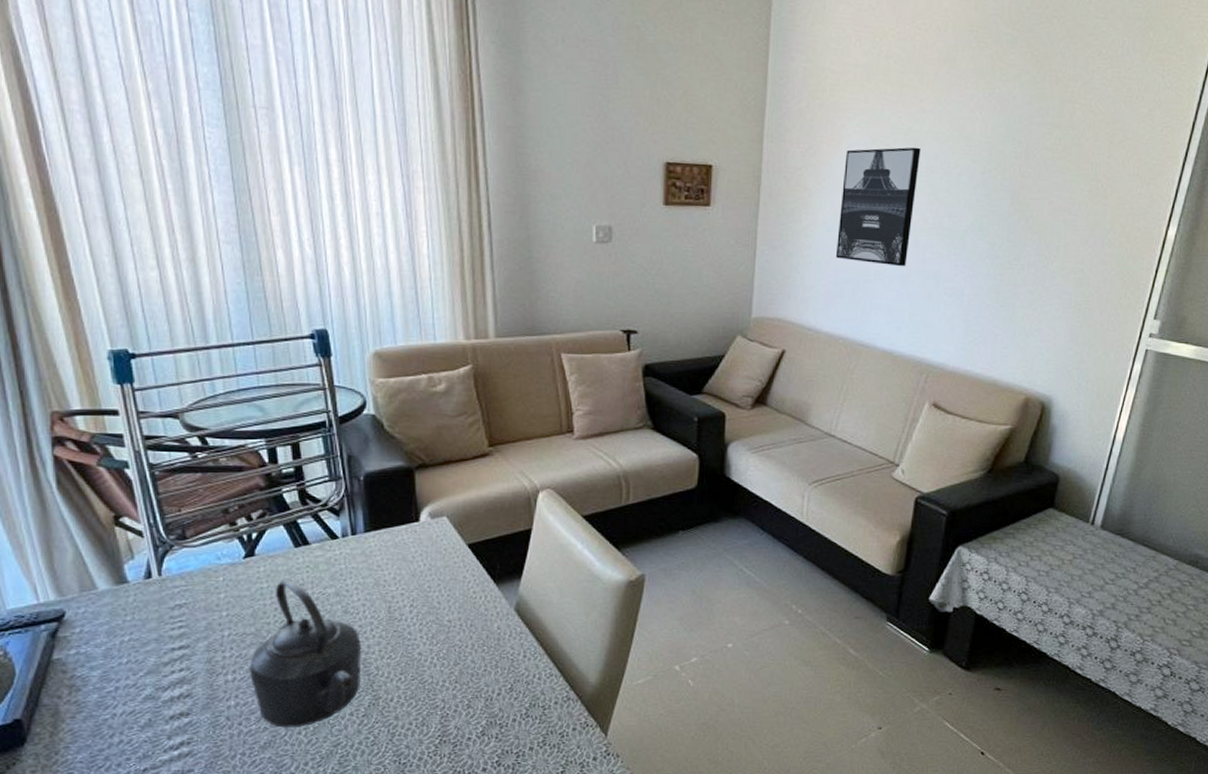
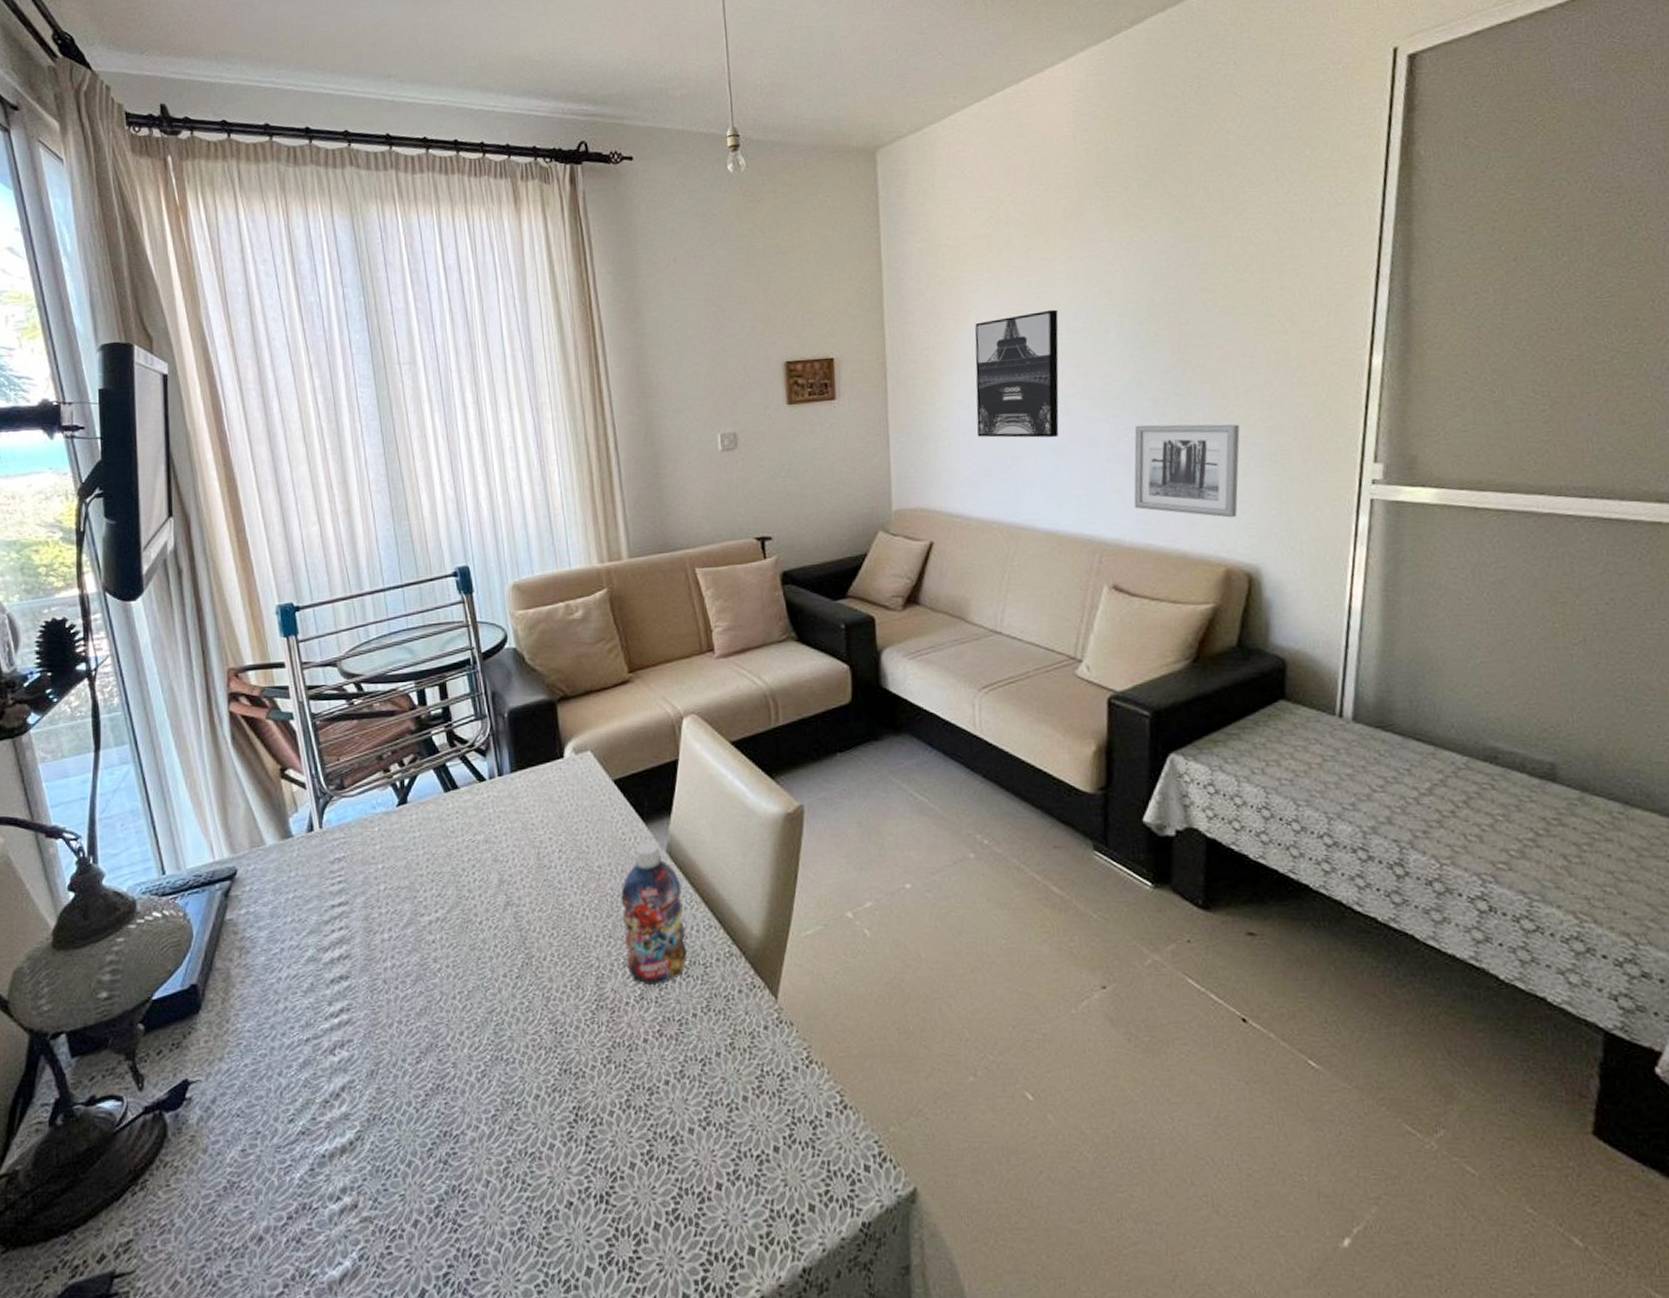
kettle: present [250,579,361,728] -> none [405,826,513,992]
bottle: none [468,599,529,723] -> present [621,840,688,985]
wall art: none [960,264,1055,354] -> present [1134,424,1240,518]

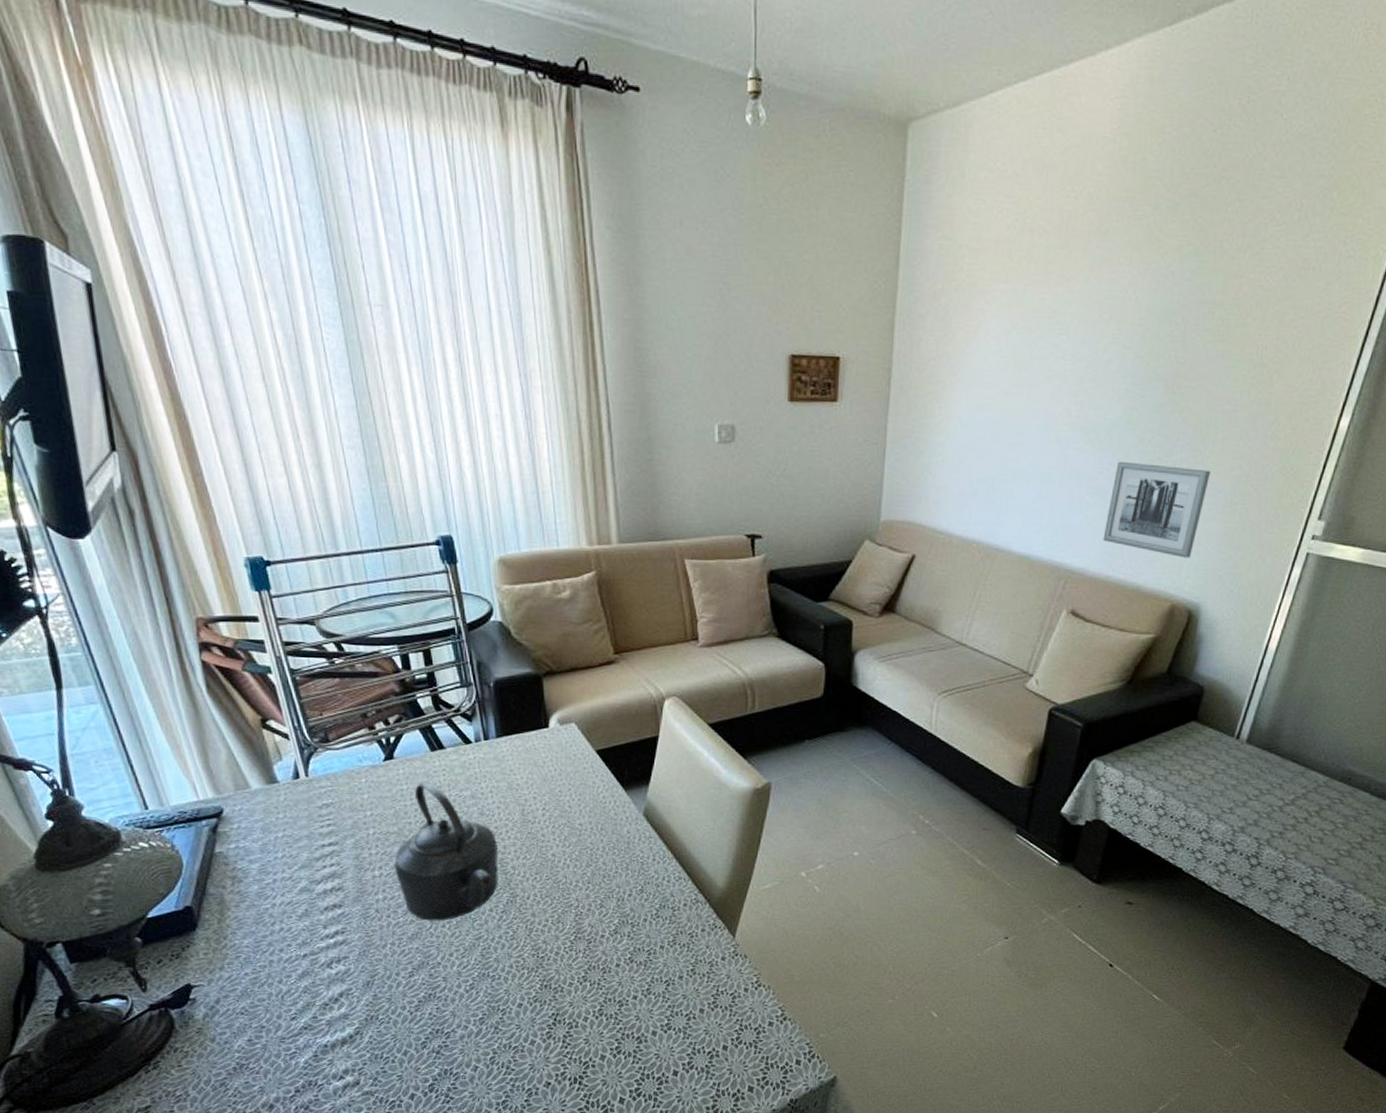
kettle: none [405,826,513,992] -> present [394,781,499,921]
bottle: present [621,840,688,985] -> none [600,805,658,922]
wall art: present [975,309,1059,438] -> none [970,332,1066,465]

